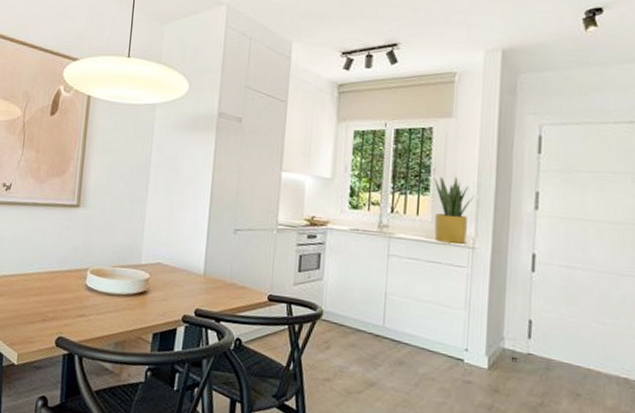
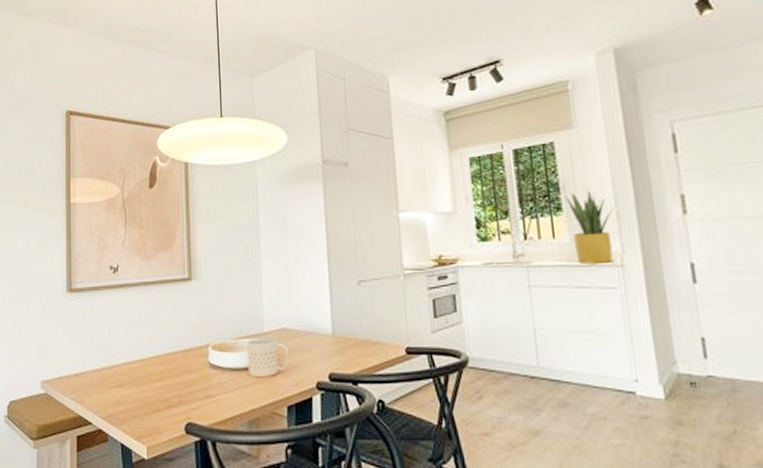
mug: none [121,268,162,306] -> present [247,337,290,378]

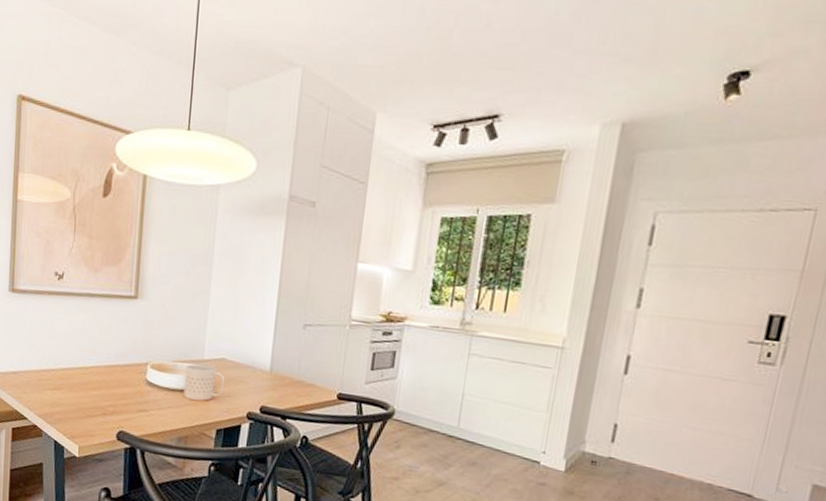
planter: present [565,190,614,265] -> none [520,270,571,345]

